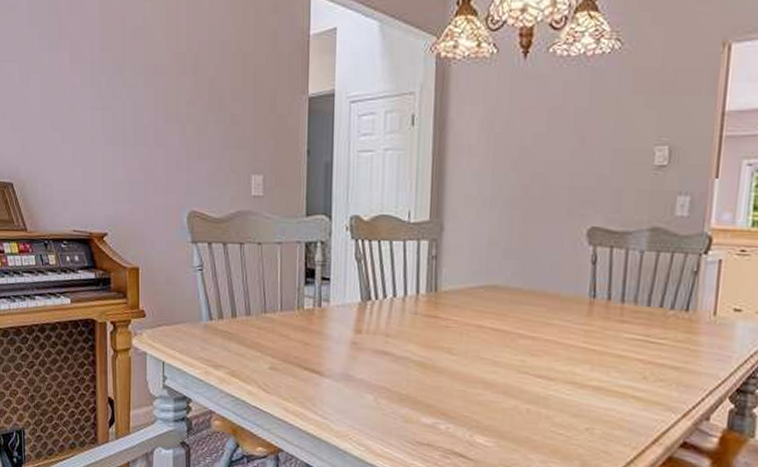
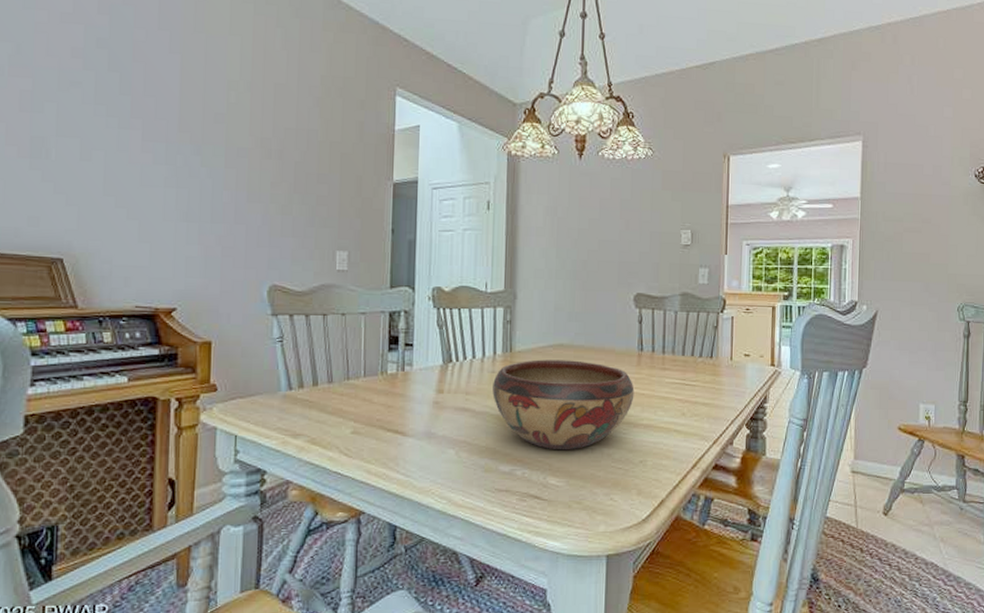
decorative bowl: none [415,302,583,408] -> present [492,359,635,451]

